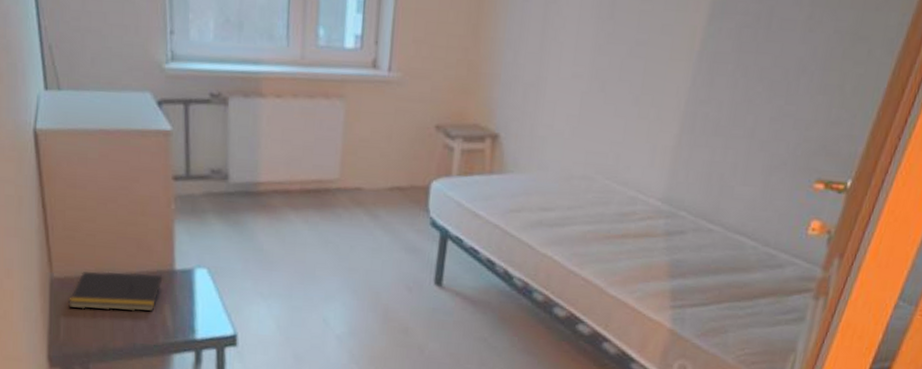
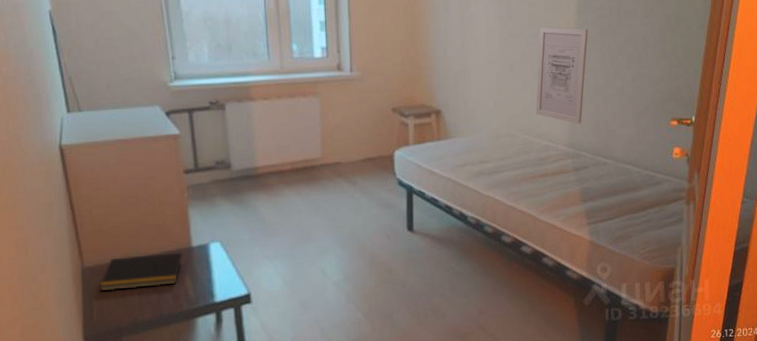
wall art: none [625,33,720,173] -> present [535,27,588,124]

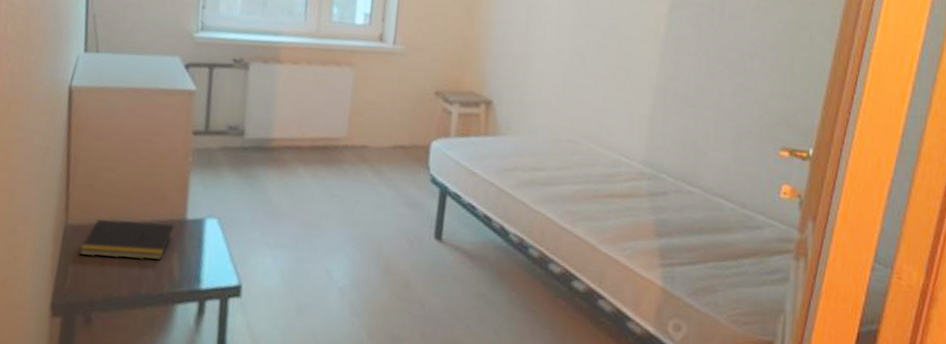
wall art: present [535,27,588,124] -> none [607,19,682,139]

